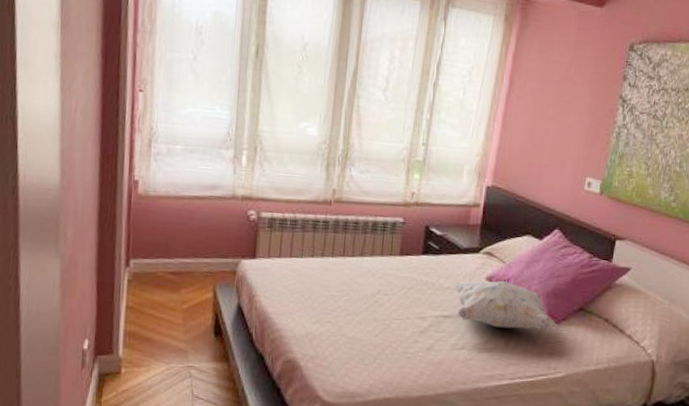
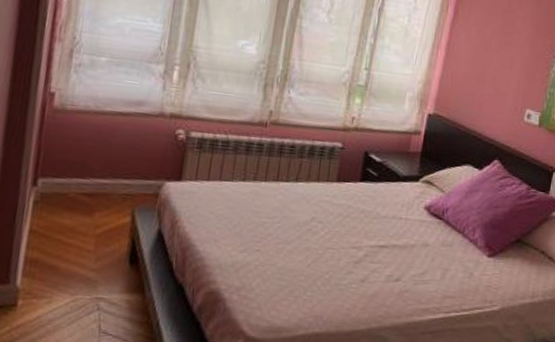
decorative pillow: present [452,281,559,331] -> none [389,210,496,263]

